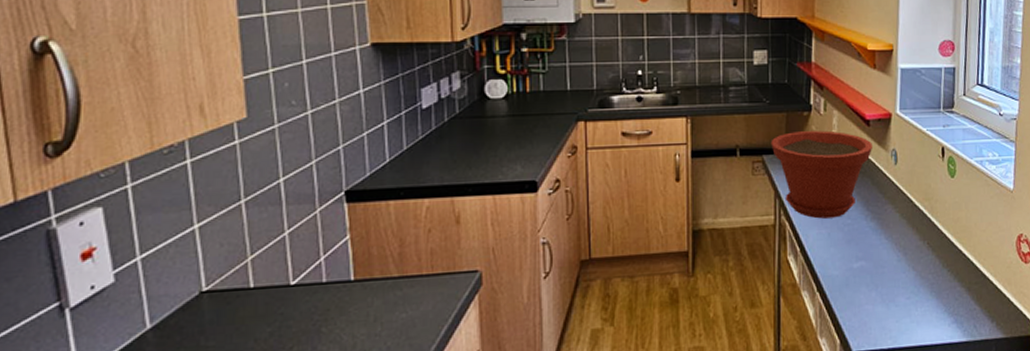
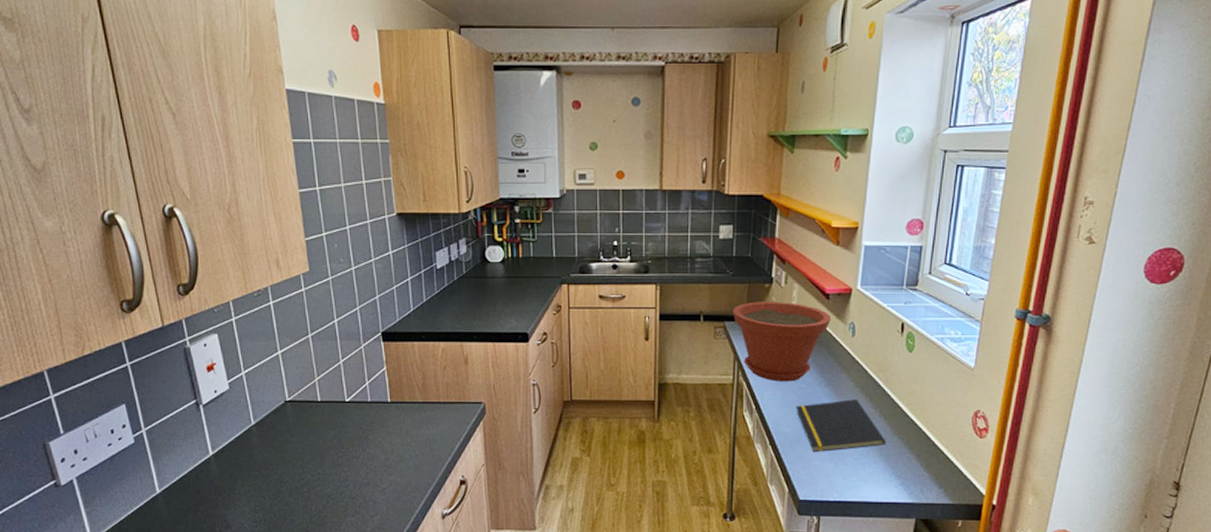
notepad: none [842,232,937,296] -> present [795,399,887,453]

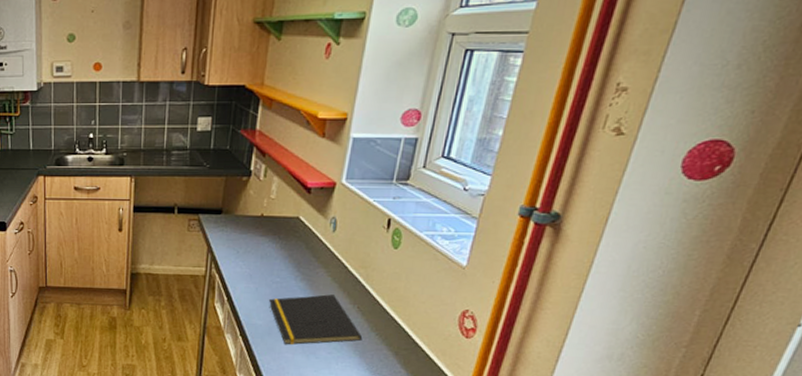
plant pot: present [732,302,831,382] -> none [207,195,311,275]

